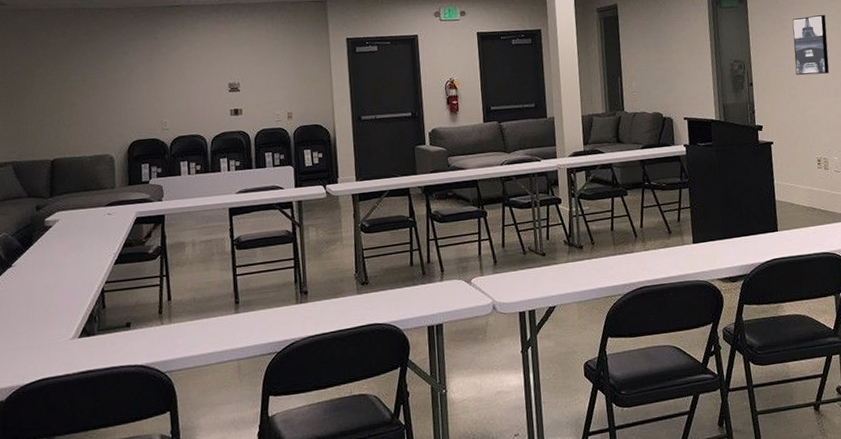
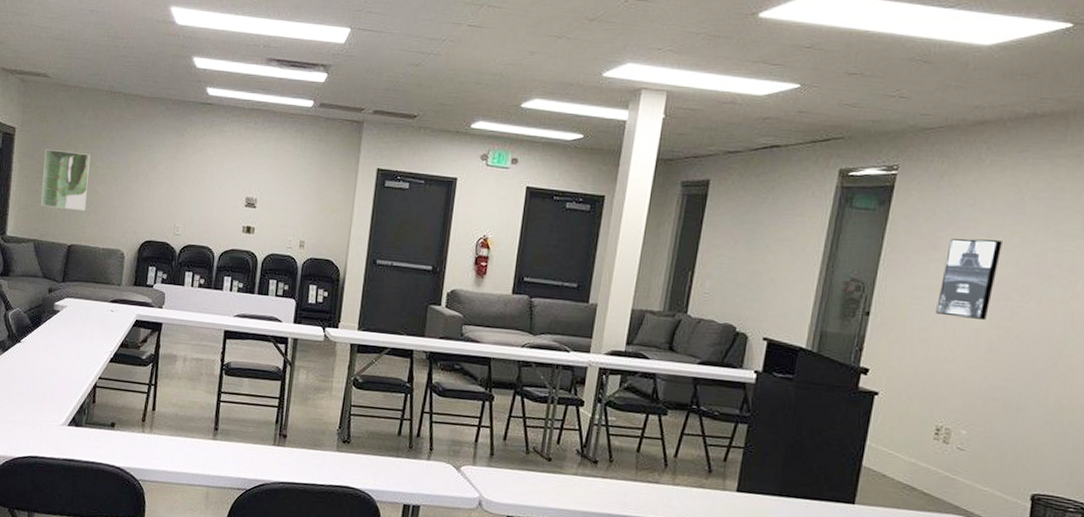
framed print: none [11,70,65,128] -> present [41,148,91,212]

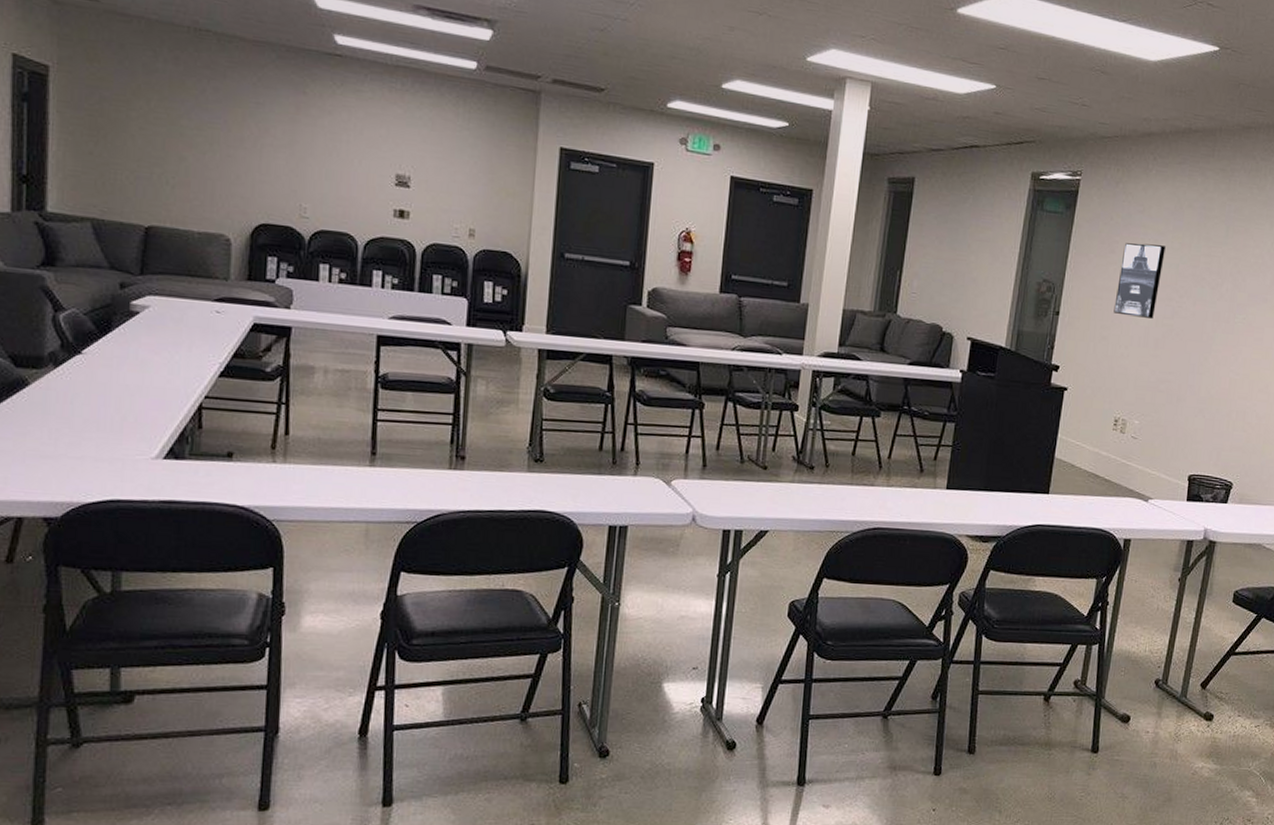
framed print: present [41,148,91,212] -> none [98,97,171,184]

